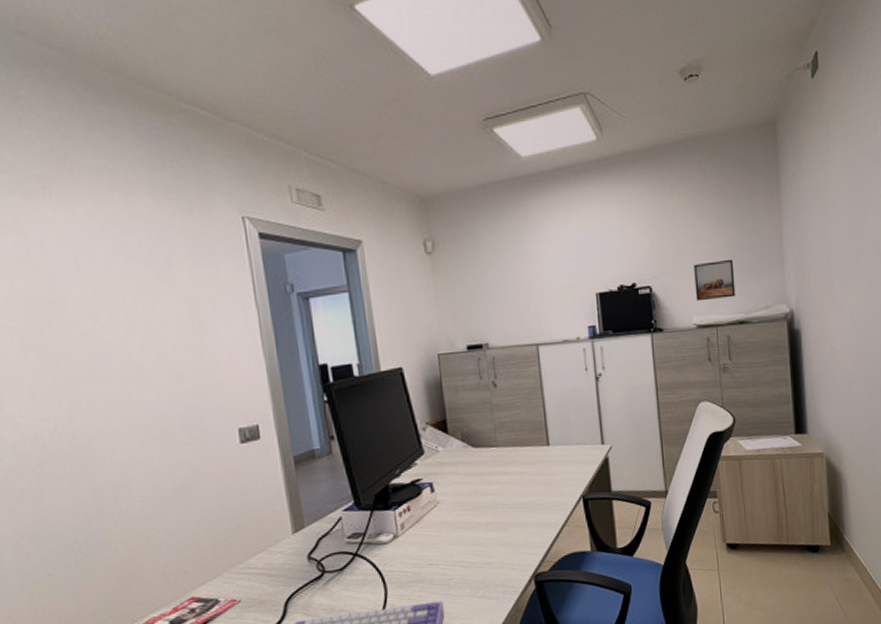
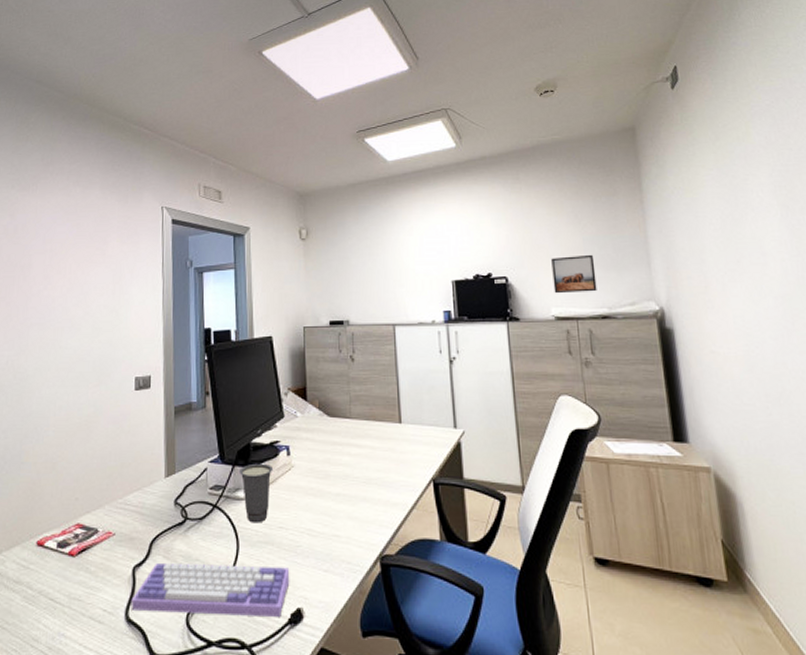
cup: none [378,503,418,565] -> present [238,463,274,523]

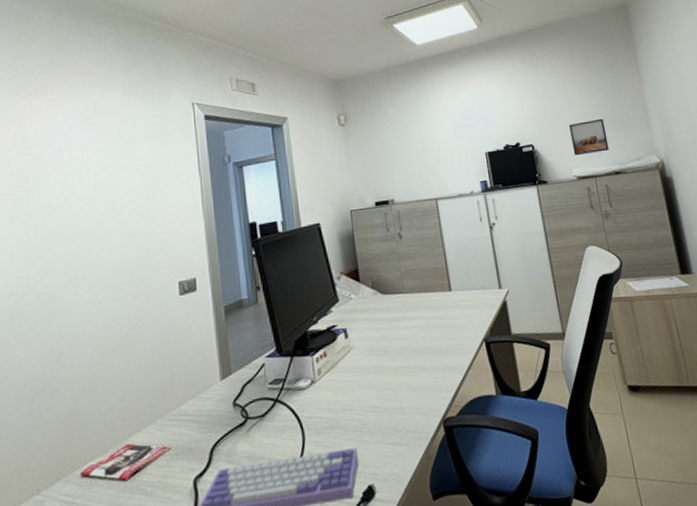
cup: present [238,463,274,523] -> none [297,349,333,411]

